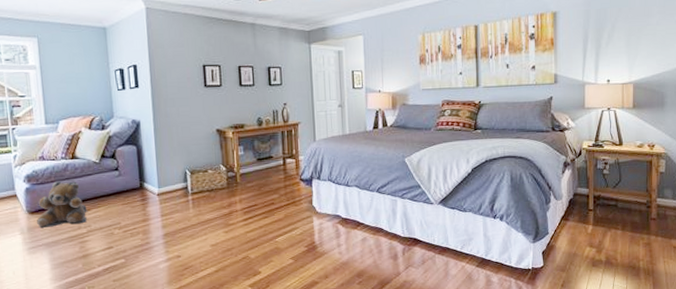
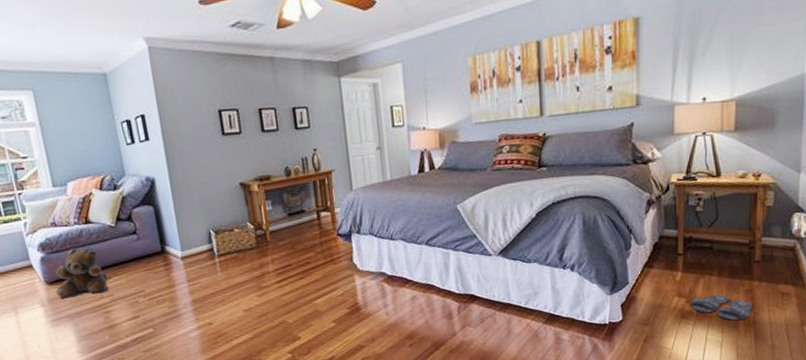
slippers: none [600,246,652,270] -> present [691,294,754,321]

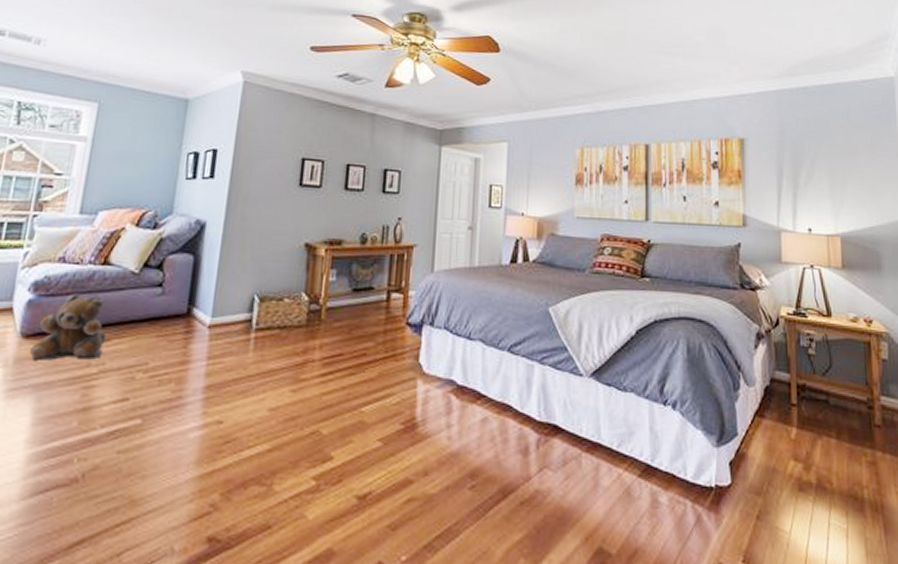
slippers: present [691,294,754,321] -> none [809,462,879,503]

